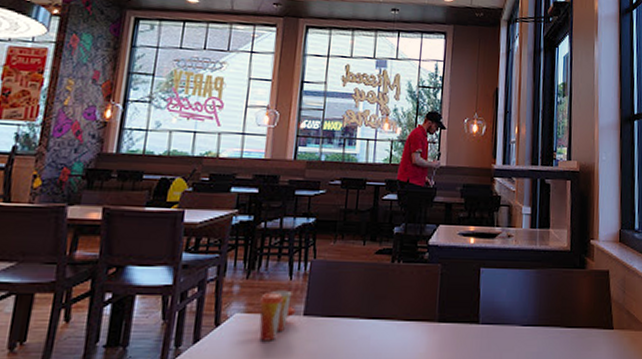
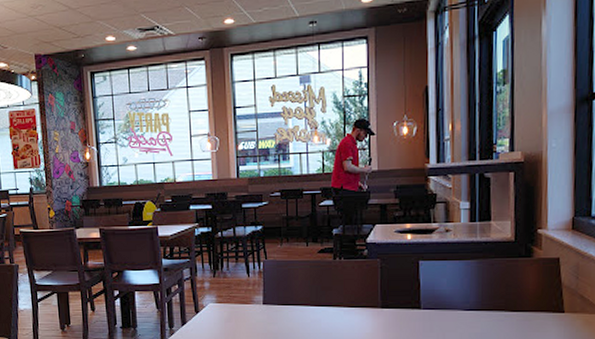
beverage cup: present [259,290,297,341] -> none [226,285,257,324]

